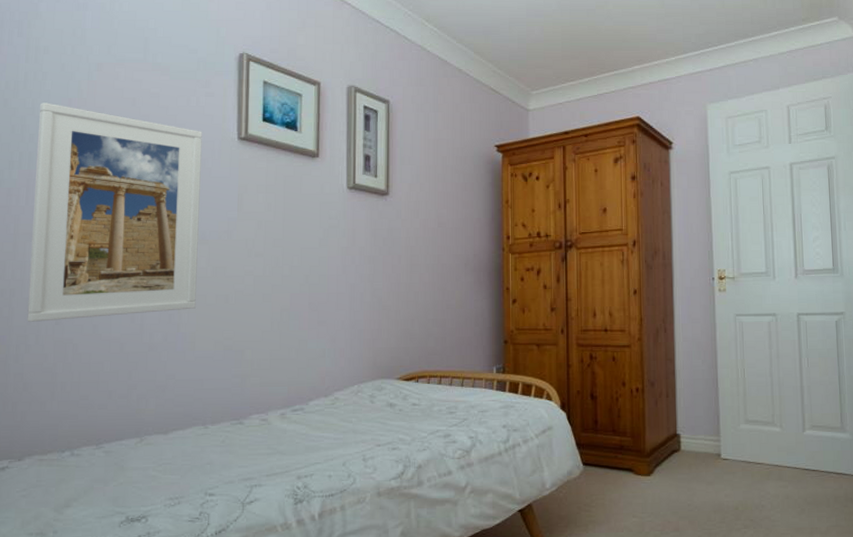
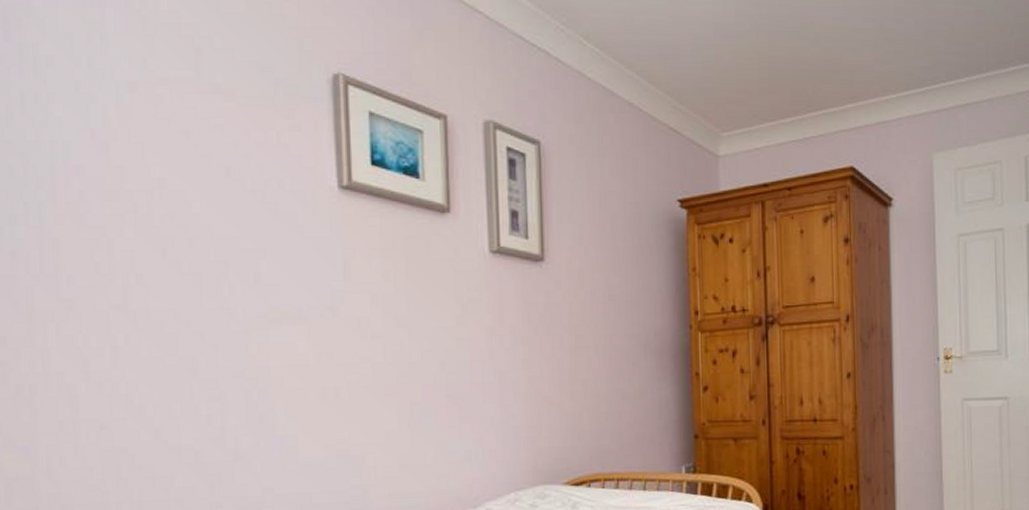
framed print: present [27,103,202,322] -> none [48,134,295,427]

